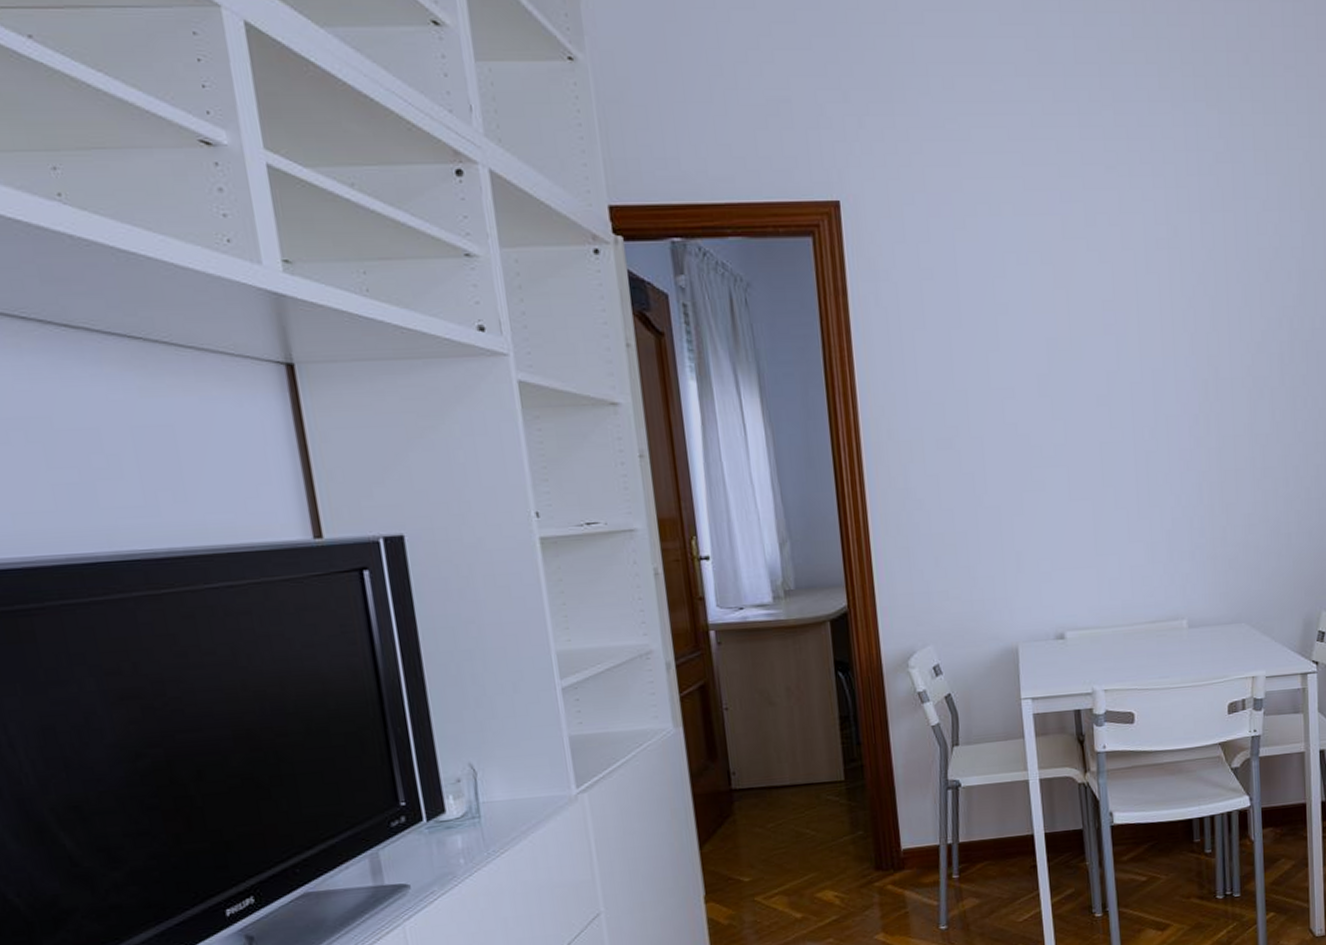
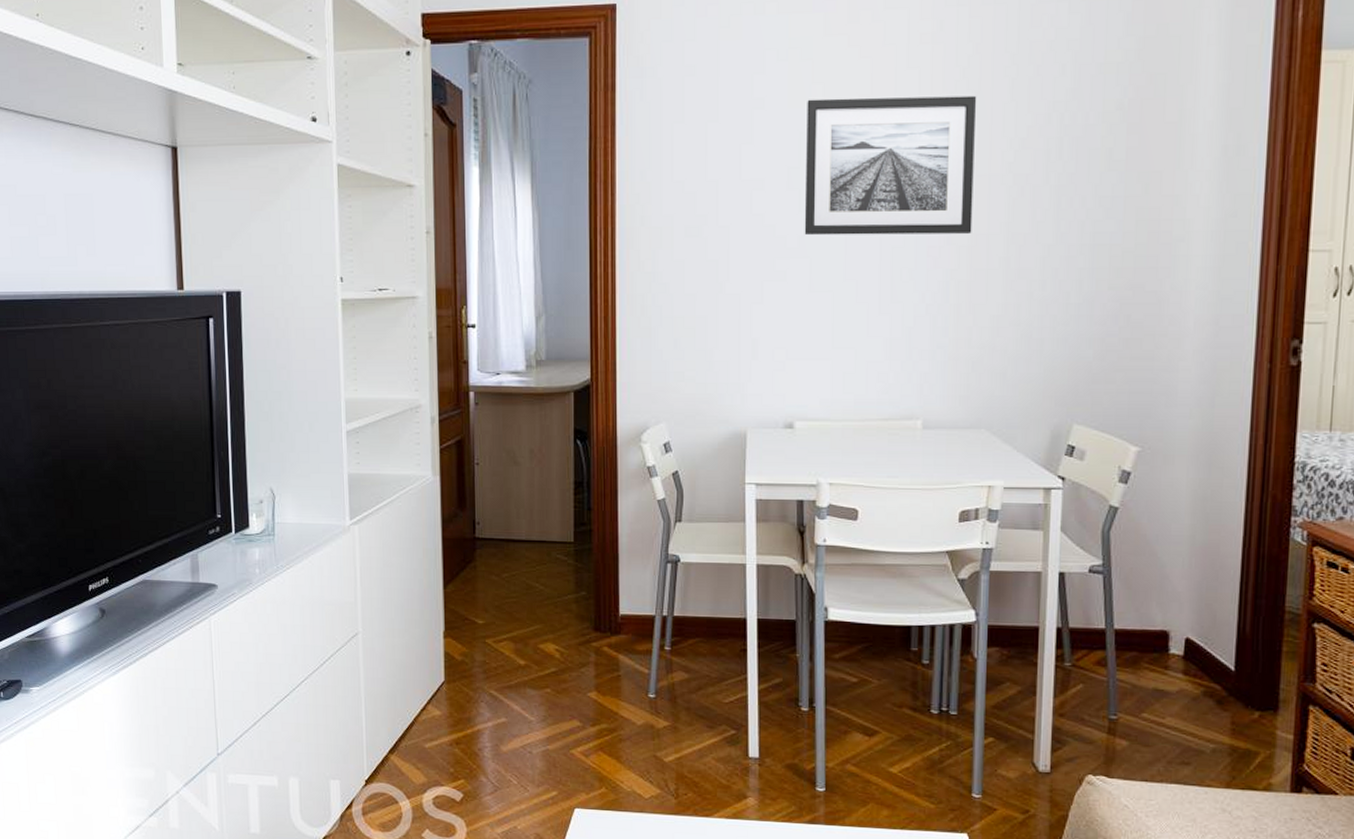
wall art: none [1051,301,1219,444] -> present [804,95,977,236]

